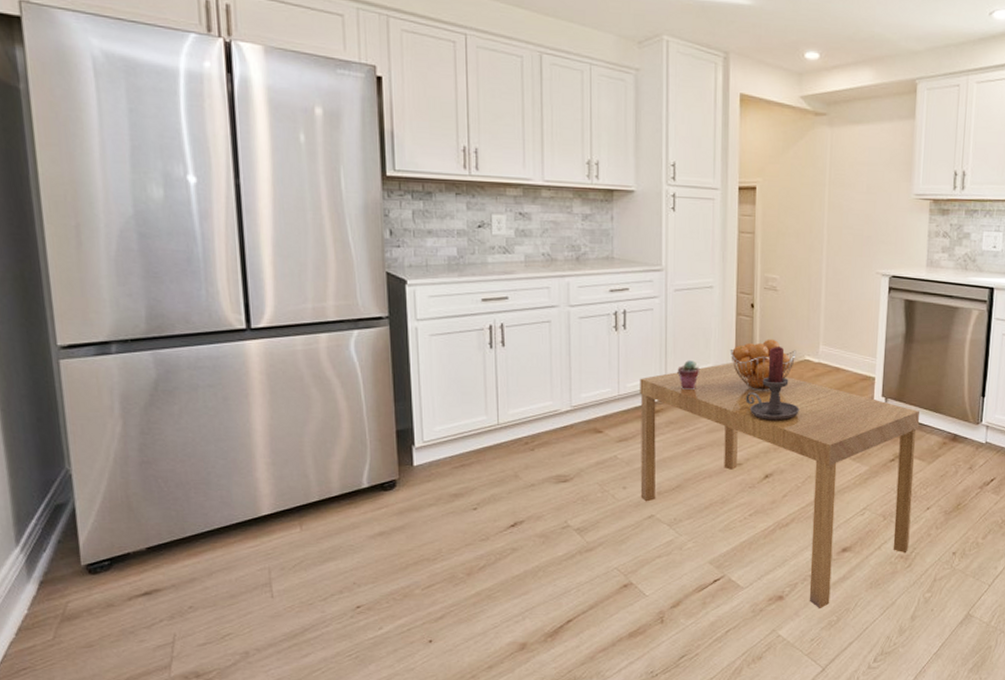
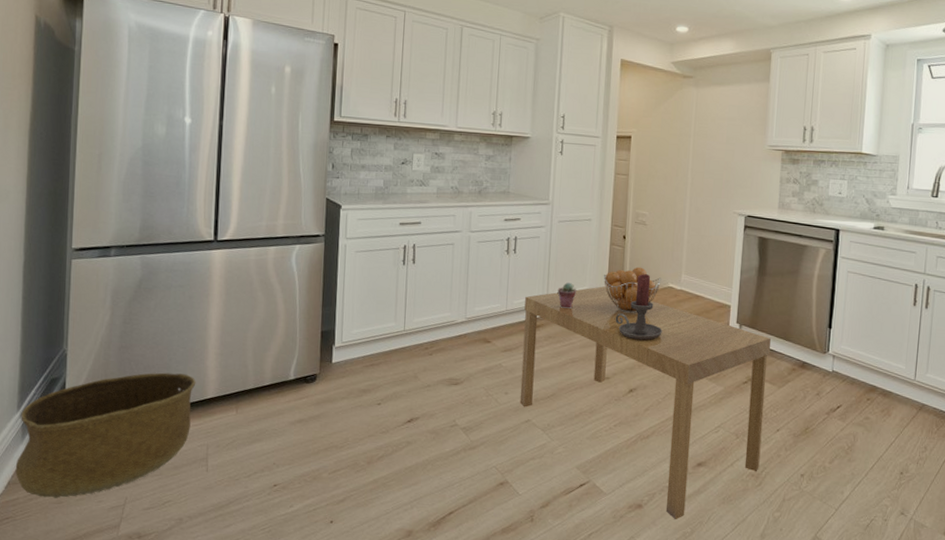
basket: none [21,489,246,642] -> present [15,372,196,498]

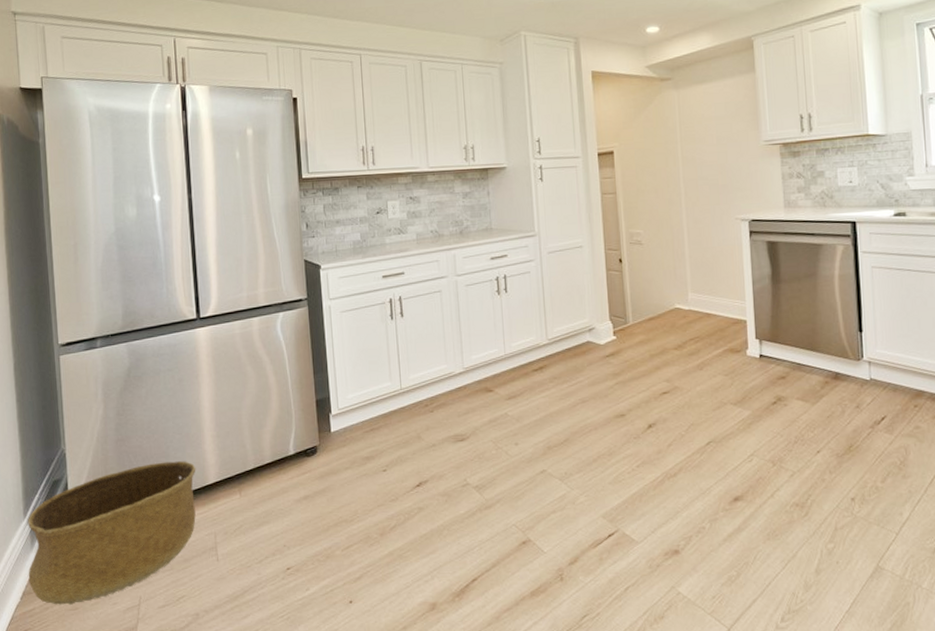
dining table: present [519,286,771,519] -> none [523,316,803,563]
potted succulent: present [557,283,577,309] -> none [556,317,578,346]
fruit basket: present [603,266,662,314] -> none [603,290,667,343]
candle holder: present [615,274,662,341] -> none [622,297,676,370]

